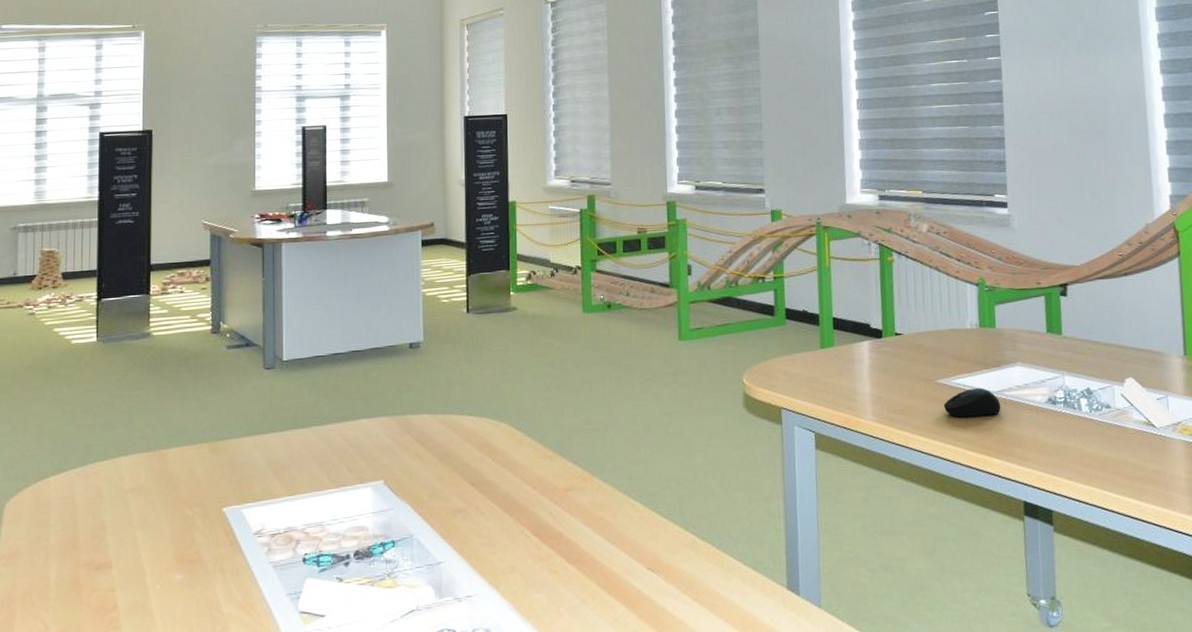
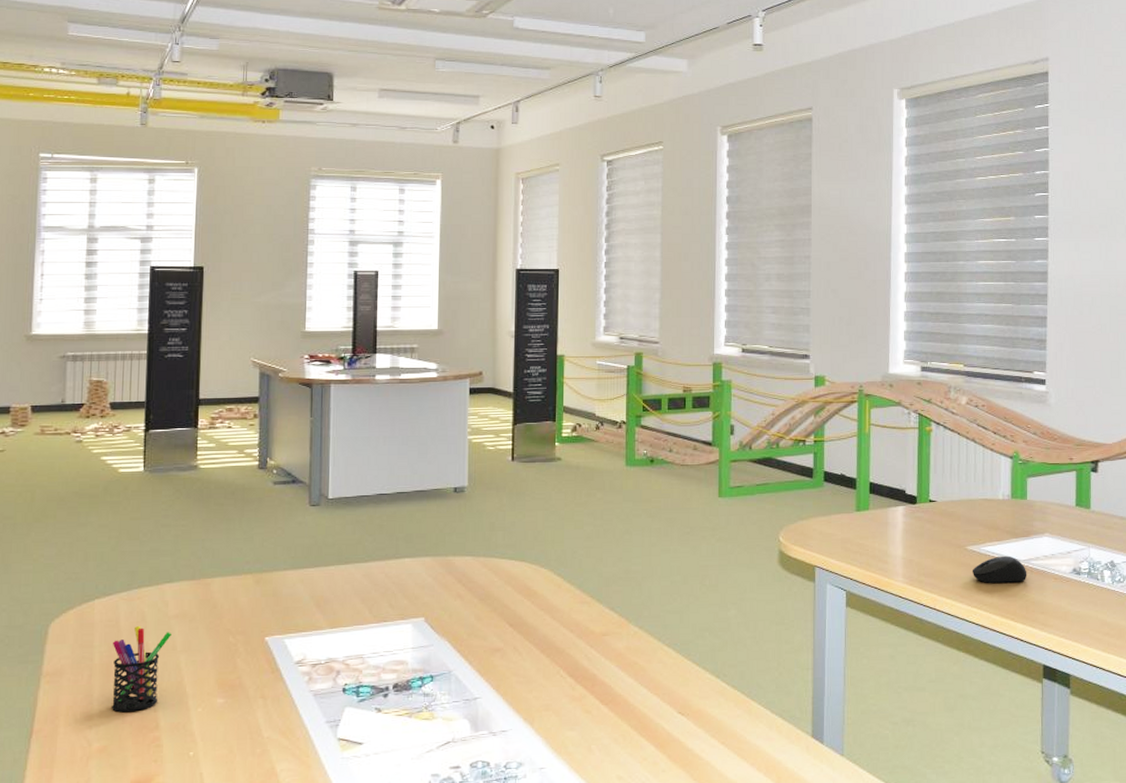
pen holder: none [69,501,128,594] -> present [112,625,171,713]

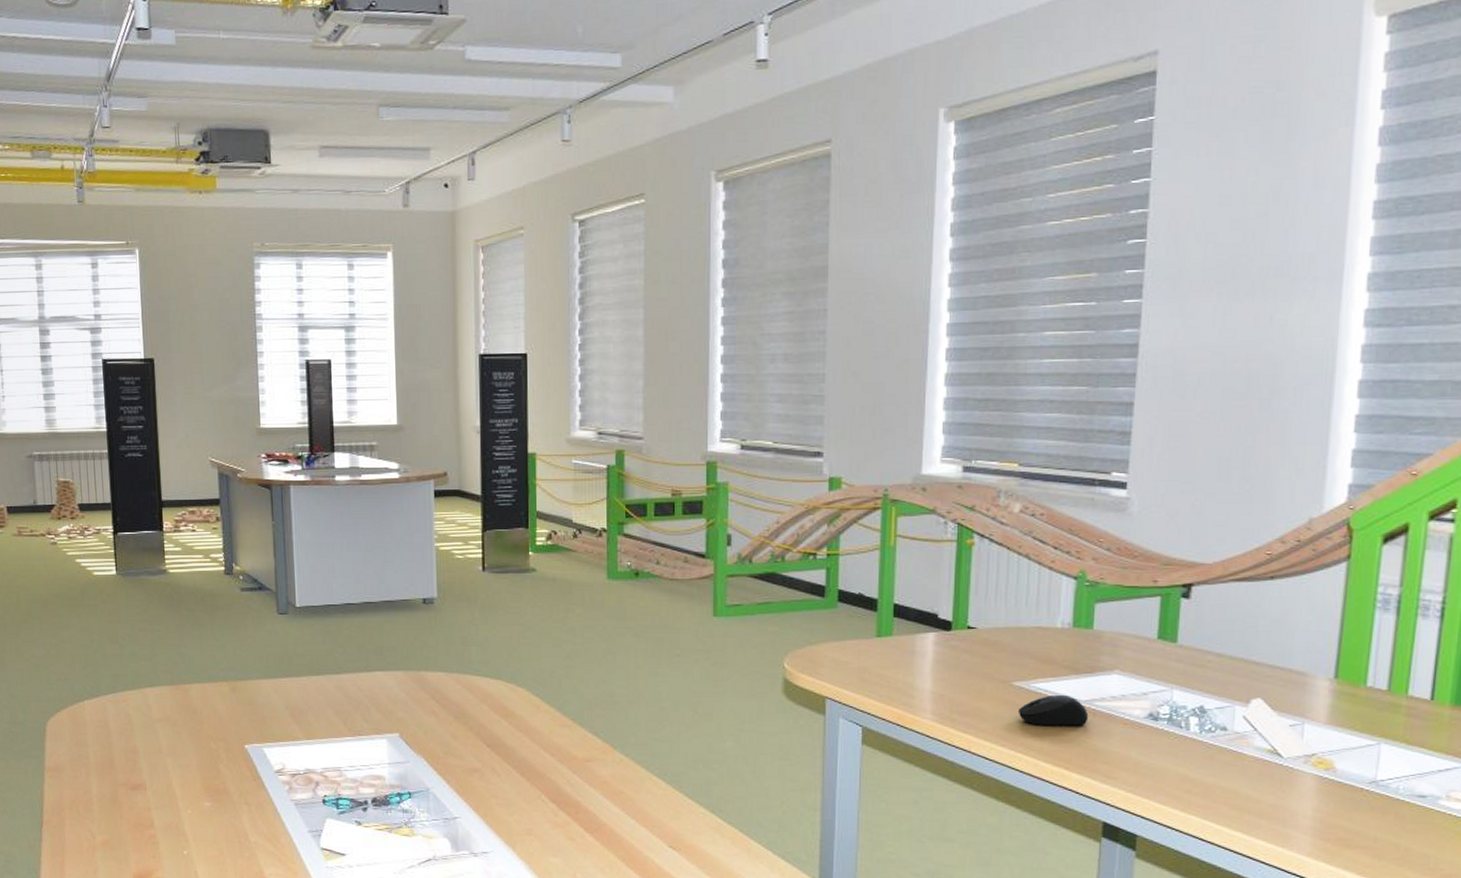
pen holder: present [112,625,171,713] -> none [105,727,157,810]

